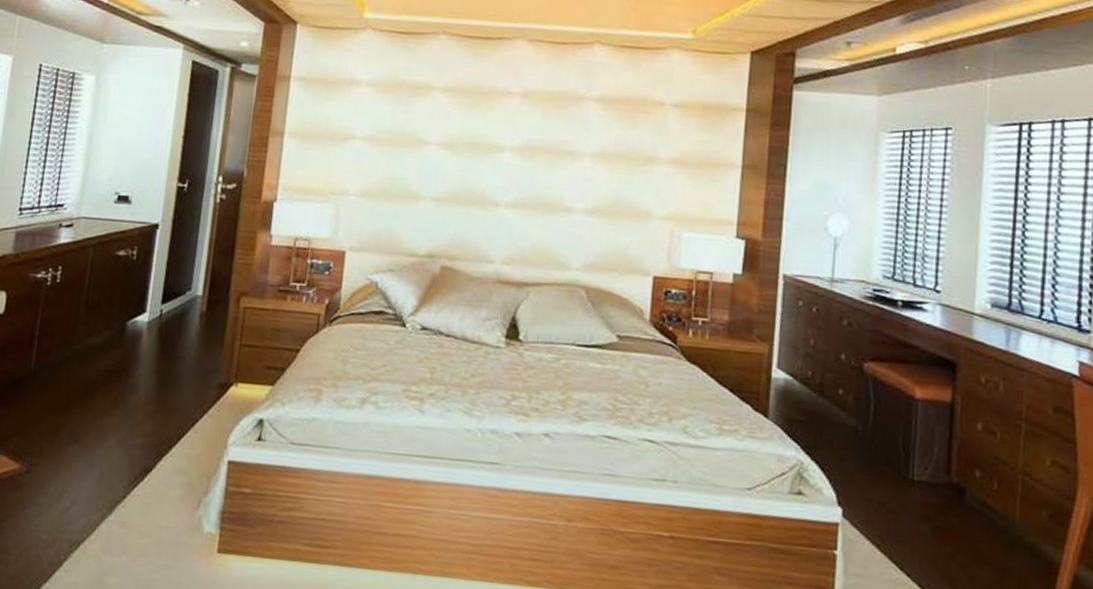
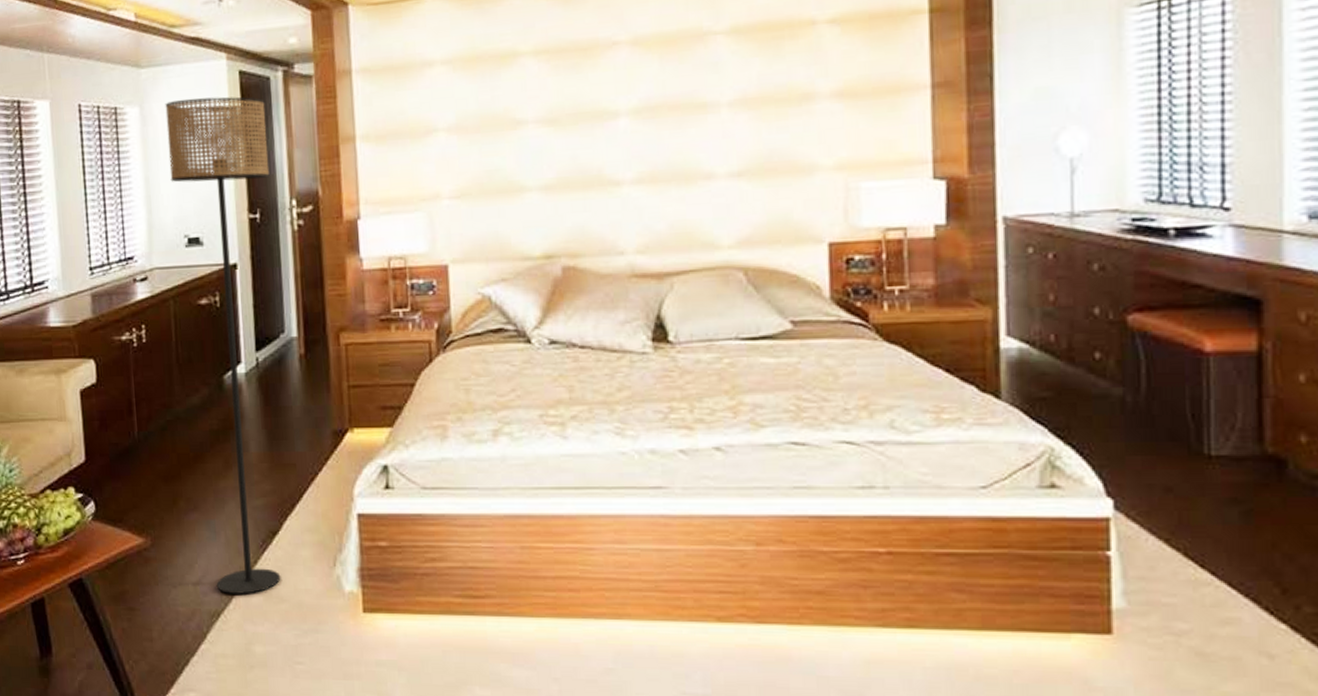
floor lamp: none [83,75,210,527] -> present [165,96,281,594]

